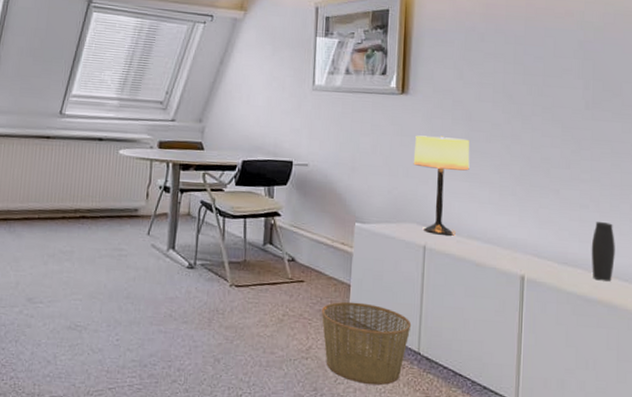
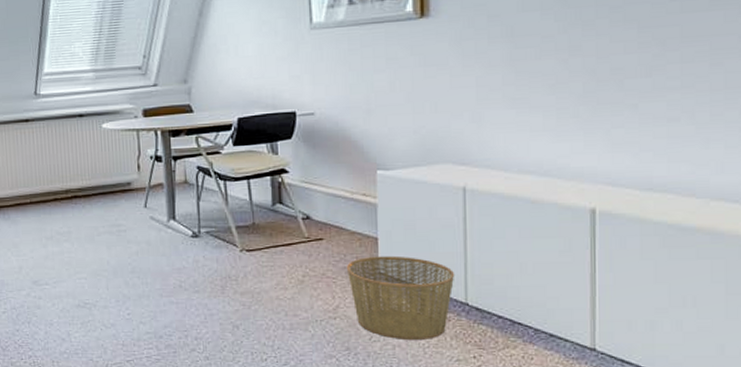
table lamp: present [413,135,470,236] -> none [442,59,515,174]
vase: present [591,222,615,282] -> none [685,135,719,205]

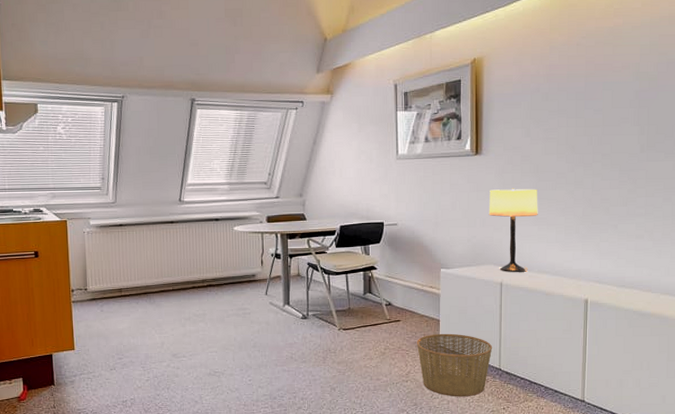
table lamp: none [442,59,515,174] -> present [488,188,538,273]

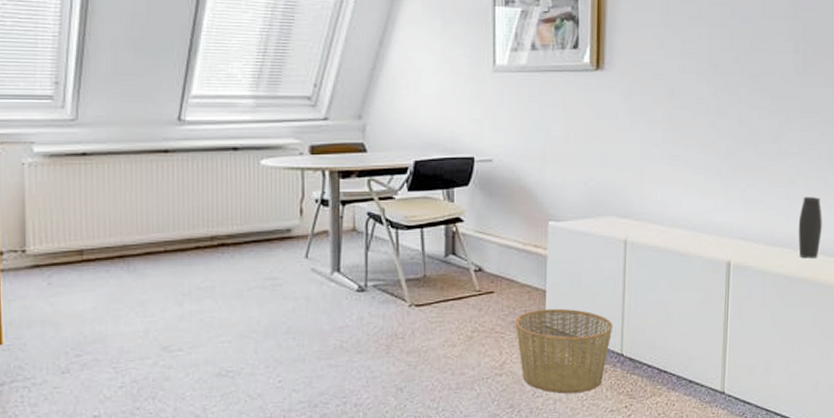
table lamp: present [488,188,538,273] -> none [611,115,673,227]
vase: none [645,249,667,298] -> present [798,197,822,259]

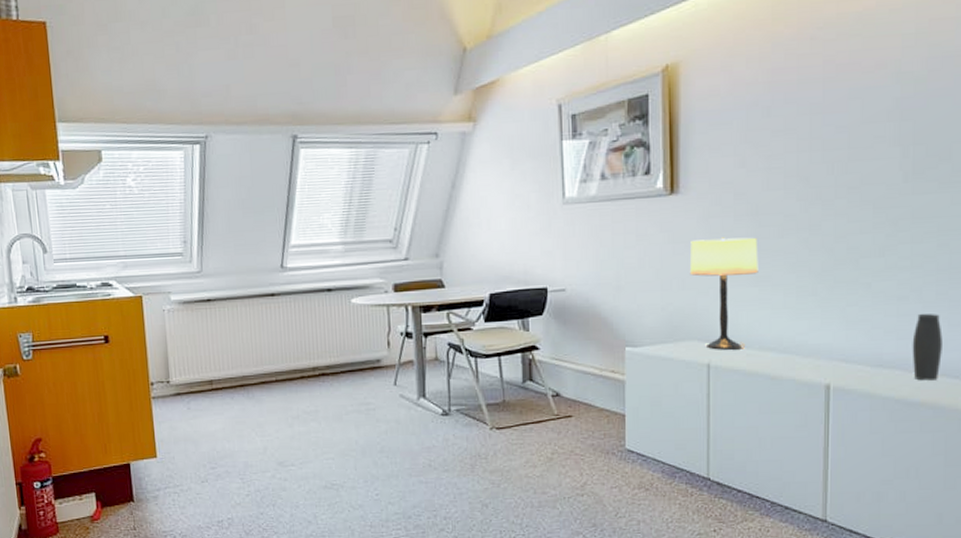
basket: present [514,308,614,393] -> none [594,432,698,515]
table lamp: none [611,115,673,227] -> present [689,237,758,351]

